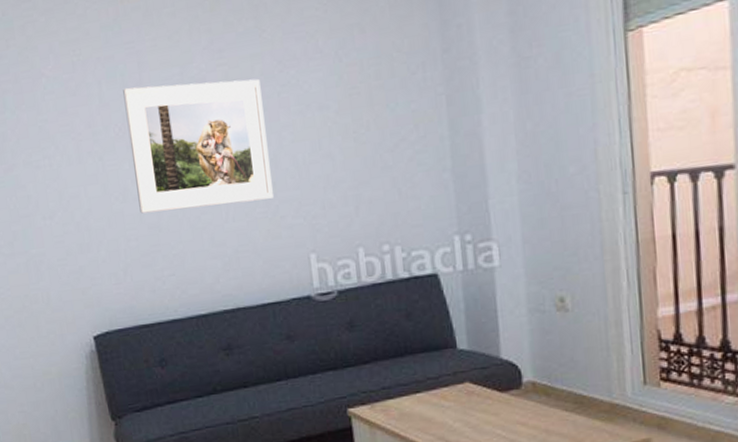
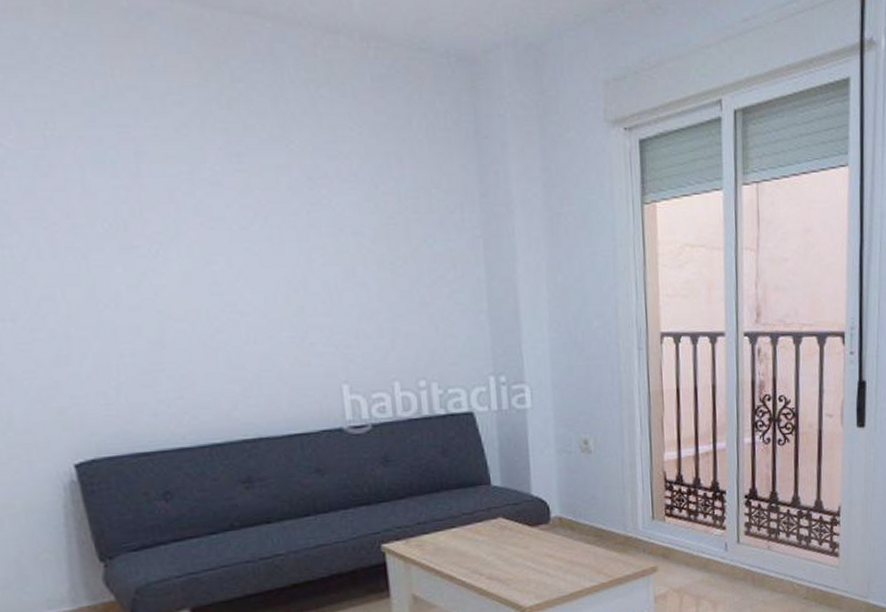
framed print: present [123,78,273,214] -> none [114,178,302,326]

